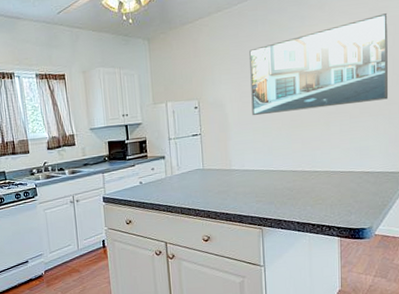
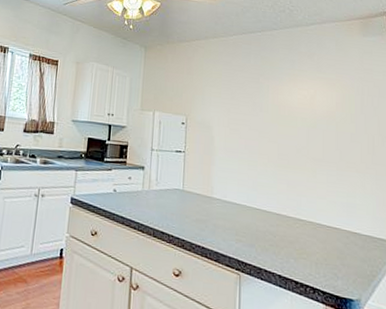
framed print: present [249,13,389,116] -> none [239,75,375,159]

